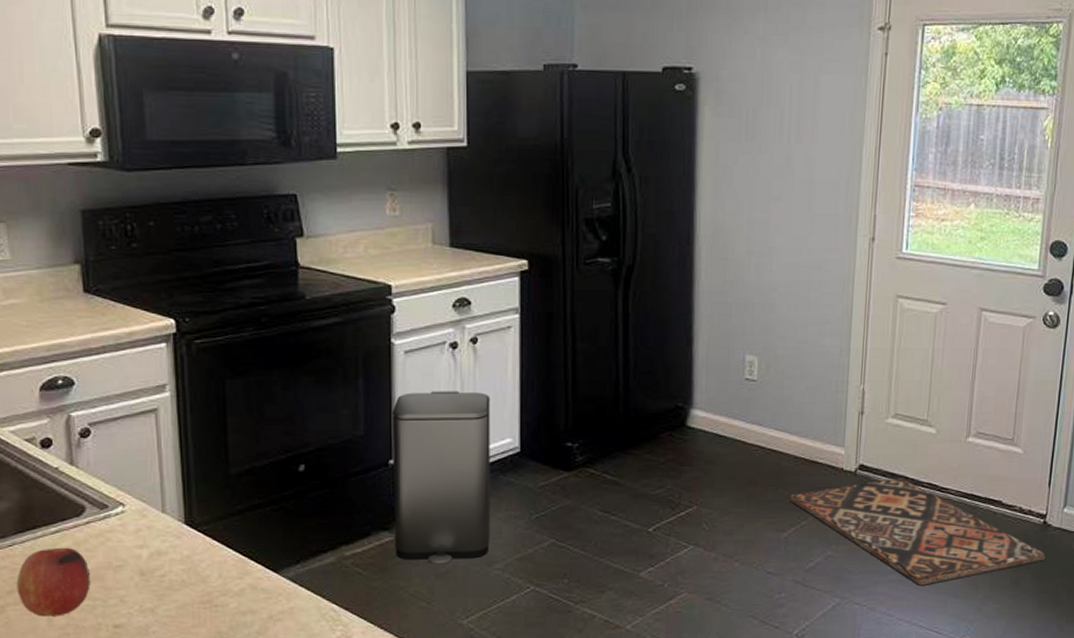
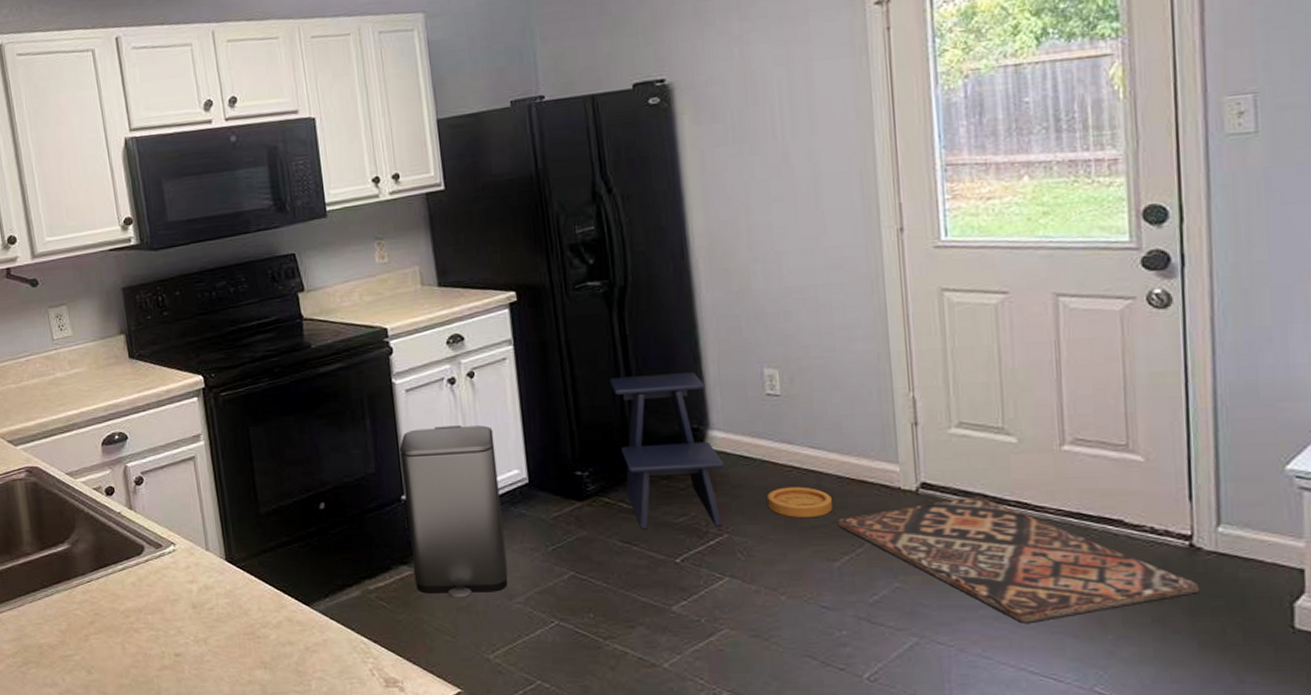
fruit: present [16,547,91,617] -> none [95,583,154,645]
step stool: none [608,353,702,501] -> present [610,372,725,530]
pet bowl: none [734,464,787,494] -> present [767,486,832,519]

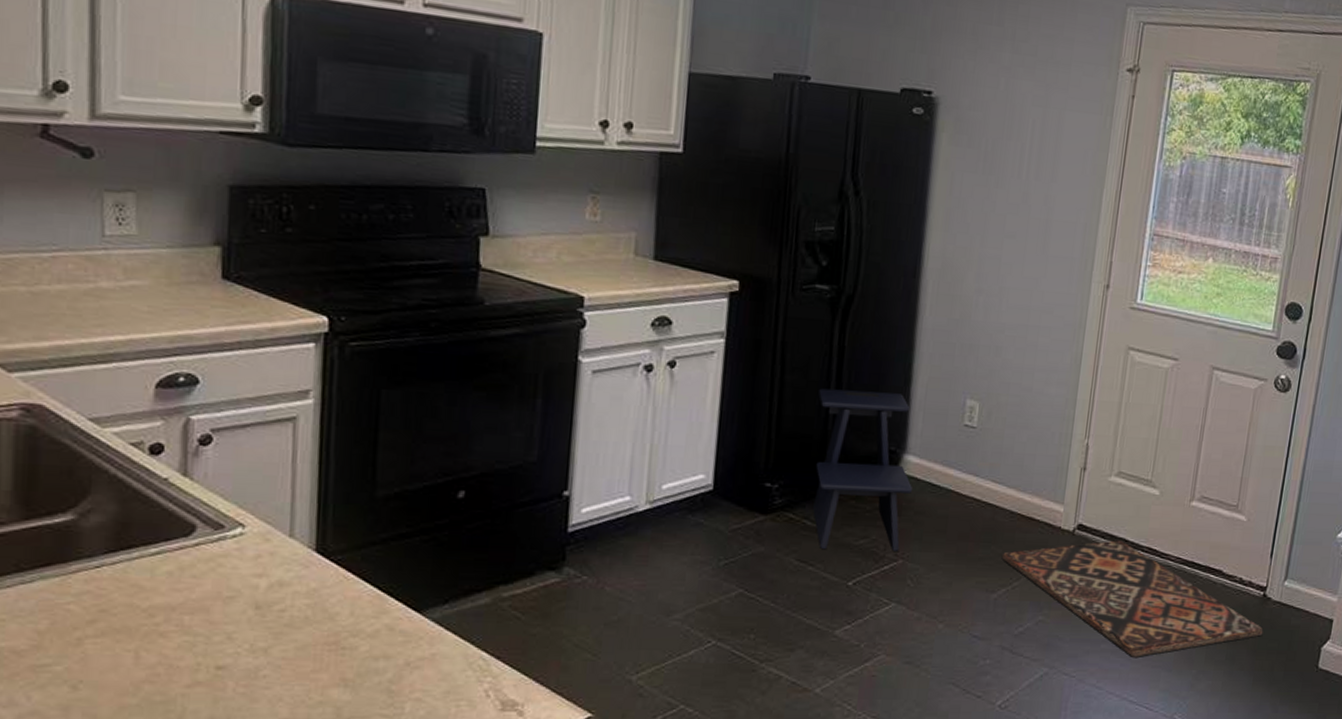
pedal bin: present [399,425,508,598] -> none [560,417,685,612]
pet bowl: present [767,486,832,519] -> none [945,518,1002,550]

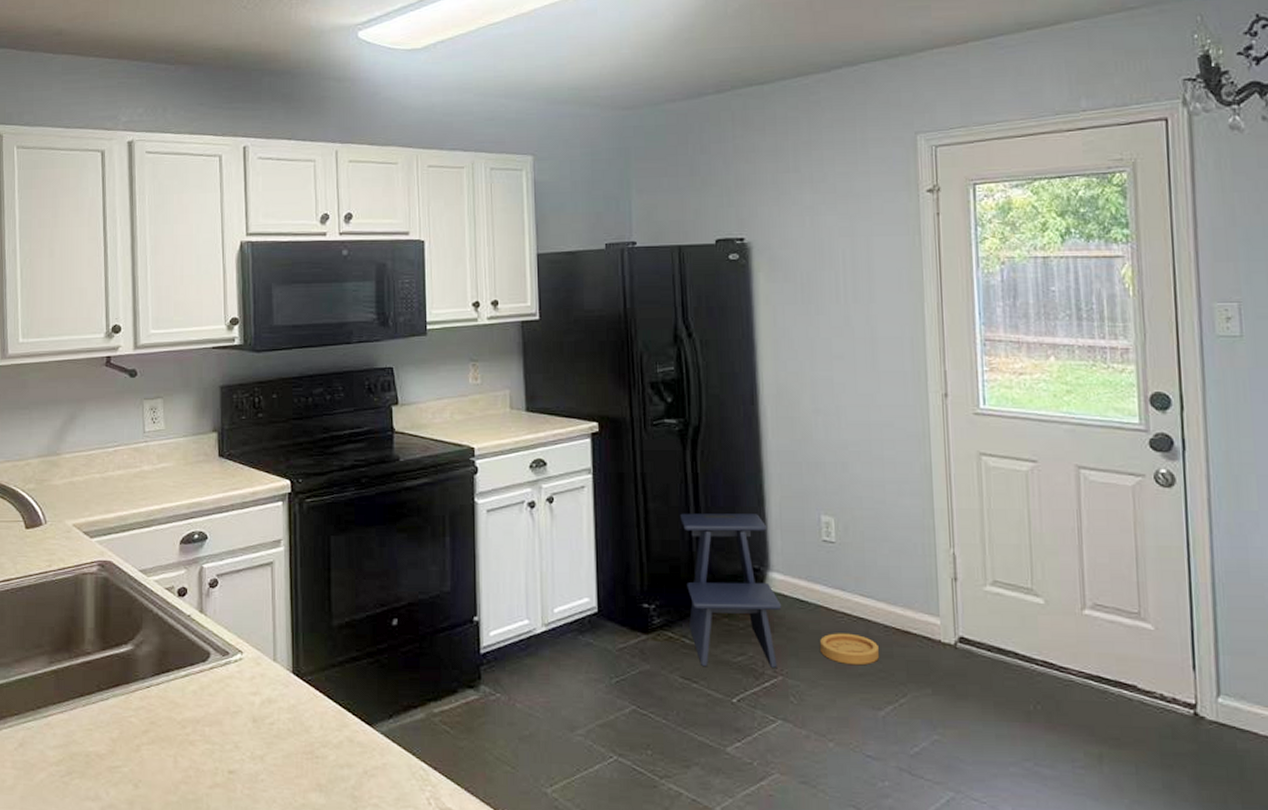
pet bowl: none [945,518,1002,550] -> present [820,633,879,666]
doormat: present [1002,540,1264,657] -> none [884,653,1204,783]

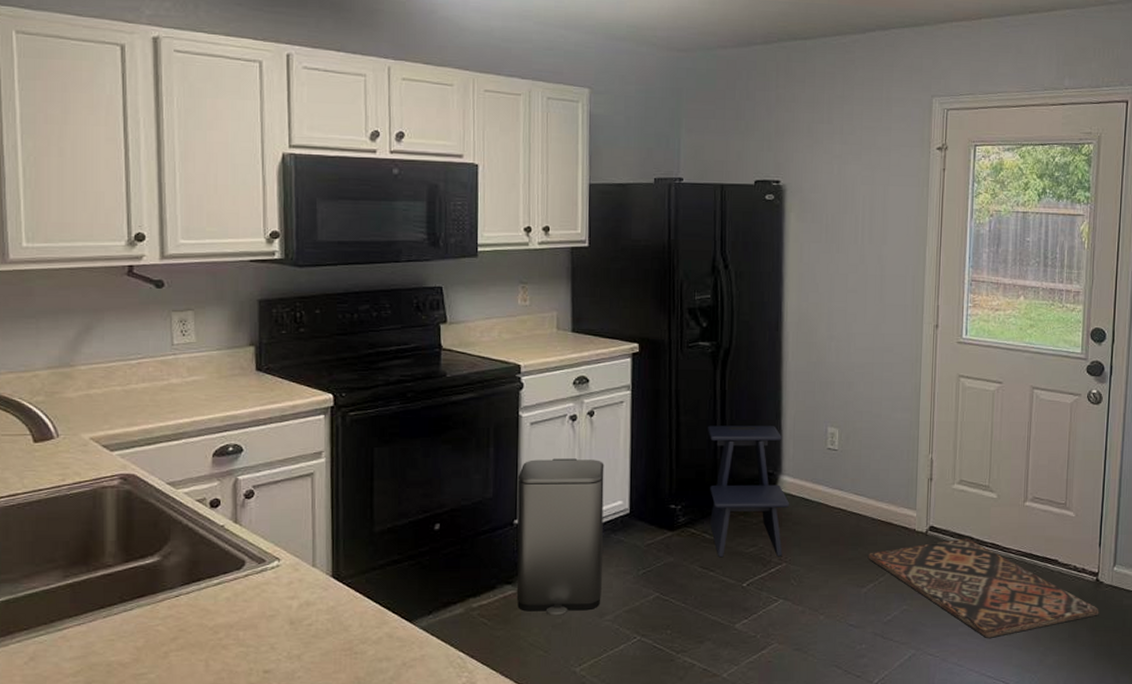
pedal bin: none [475,549,572,727] -> present [516,458,604,616]
pet bowl: present [820,633,879,666] -> none [819,526,866,552]
doormat: none [884,653,1204,783] -> present [869,538,1099,638]

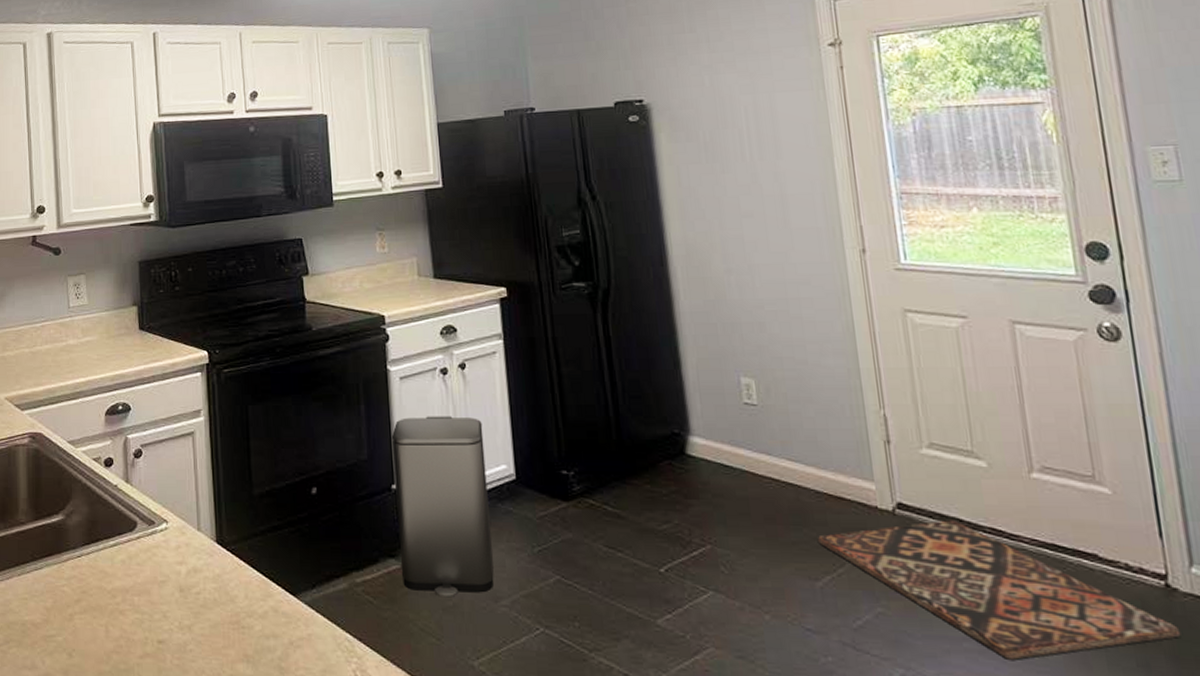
step stool: present [708,425,790,558] -> none [594,377,706,536]

